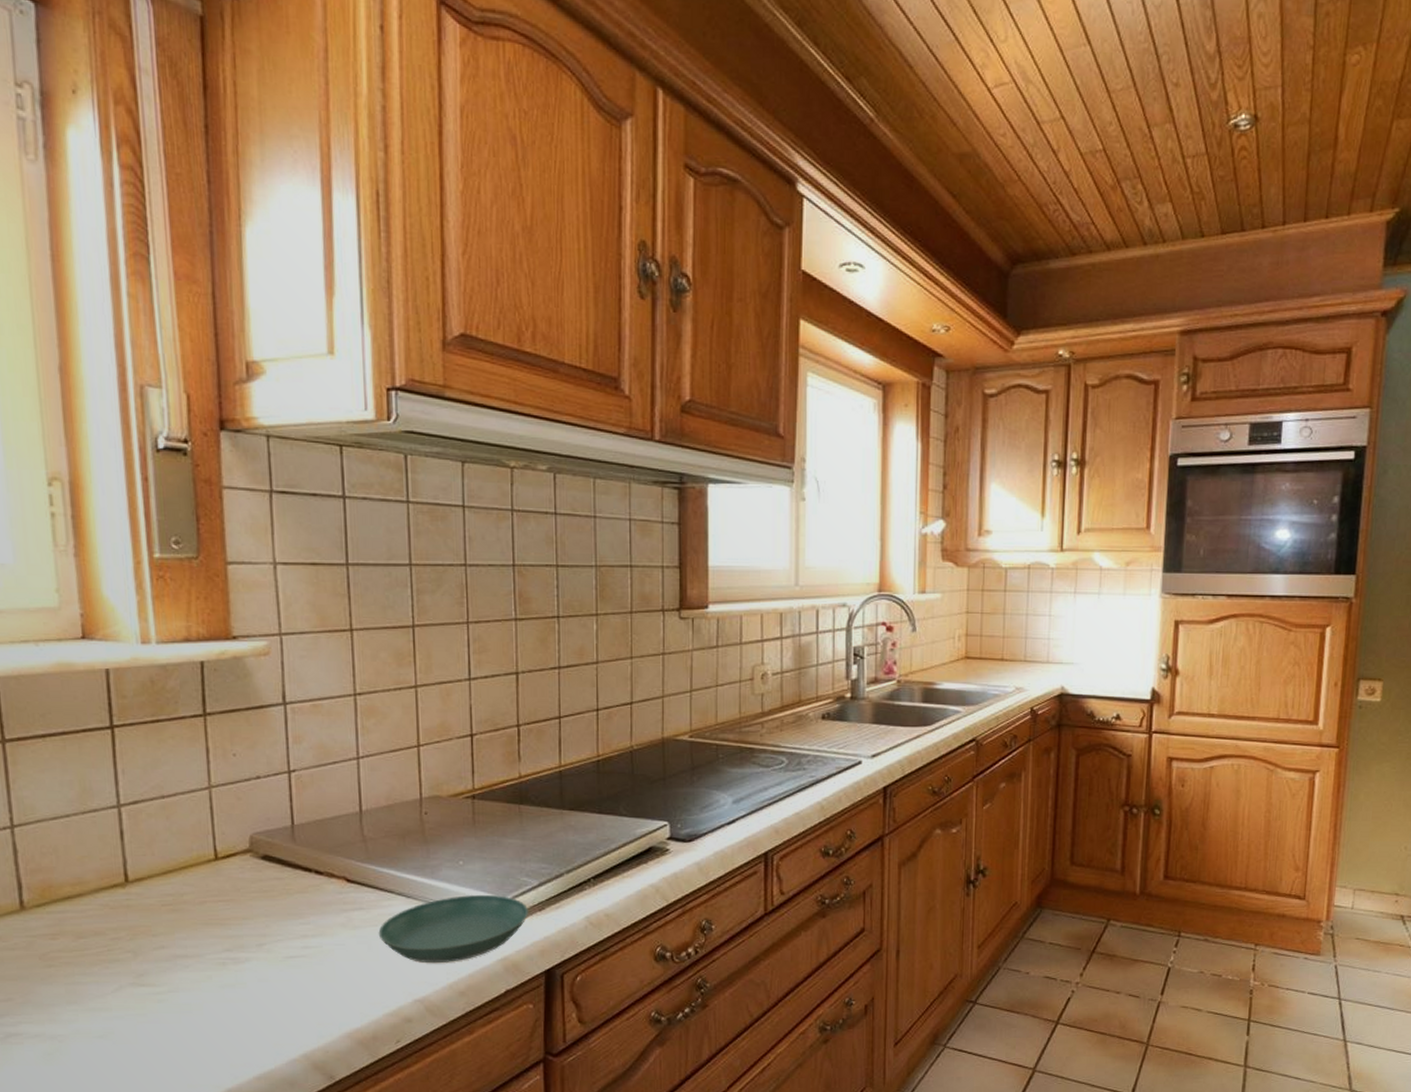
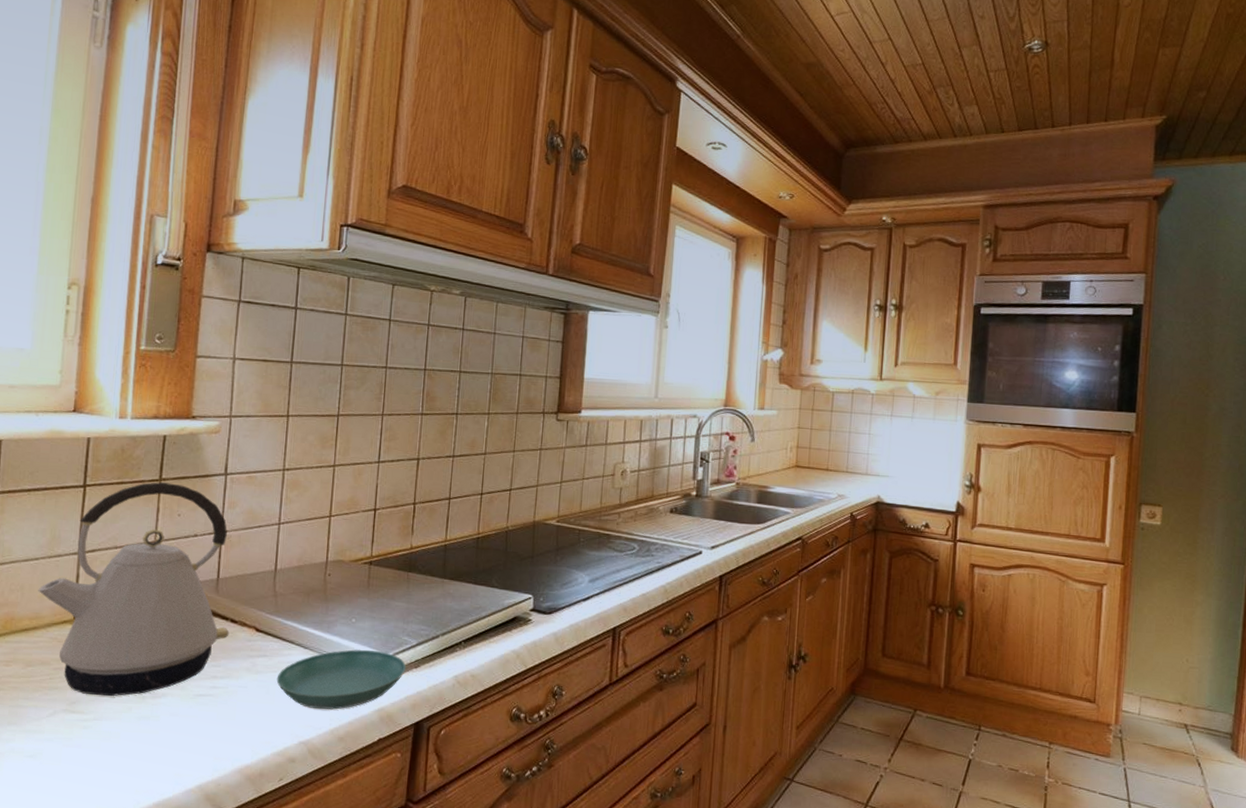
kettle: none [75,717,315,966] -> present [38,482,230,697]

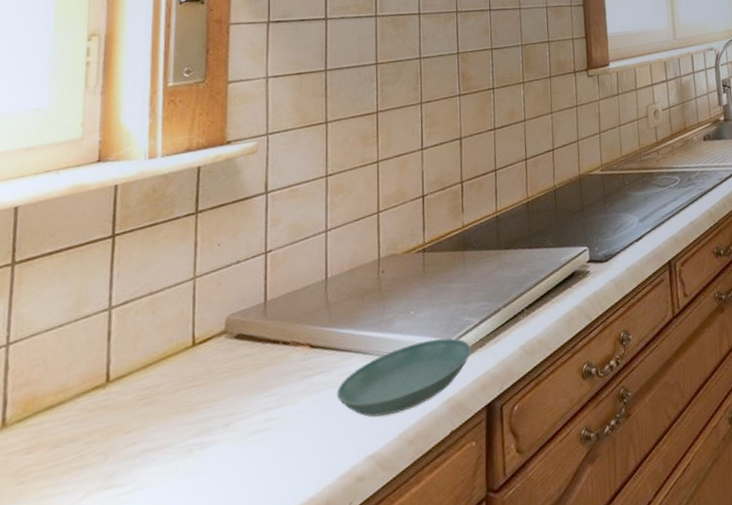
kettle: present [38,482,230,697] -> none [64,213,282,464]

